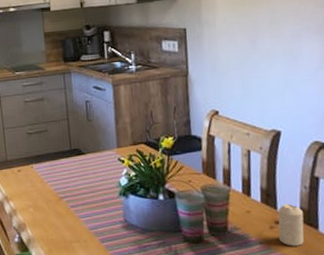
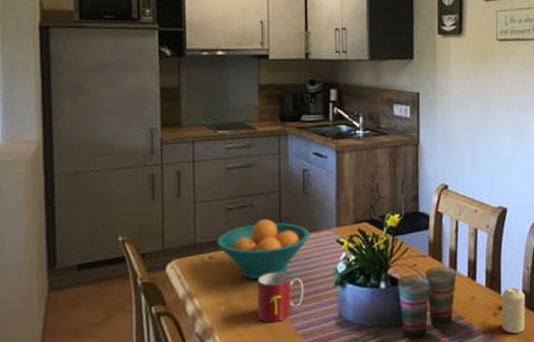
fruit bowl: none [22,141,96,188] -> present [217,218,310,279]
mug: none [55,183,94,222] -> present [257,271,304,323]

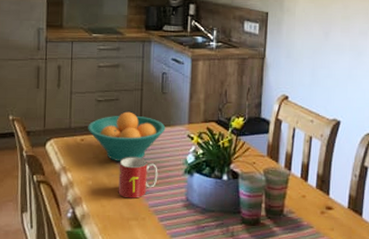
candle: present [501,286,526,334] -> none [327,190,351,232]

